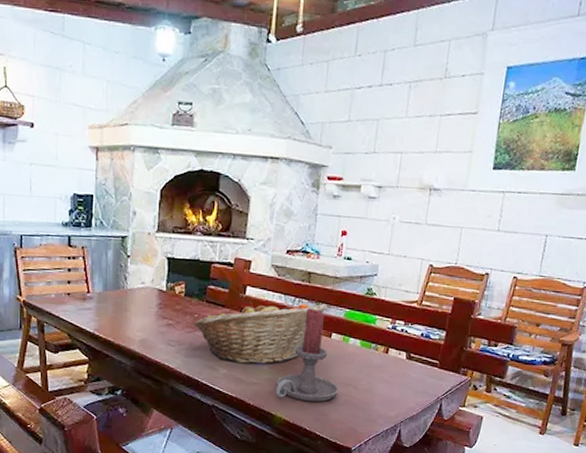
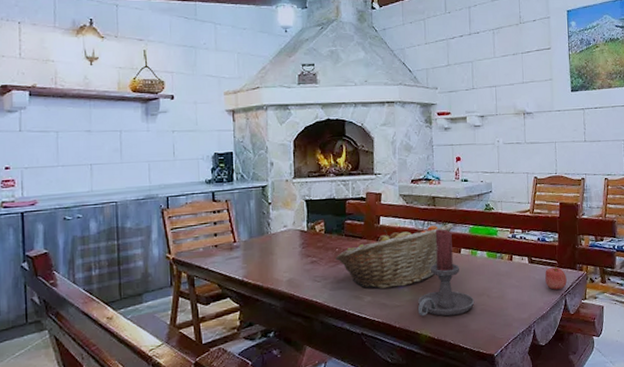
apple: none [421,365,447,392] -> present [544,265,567,290]

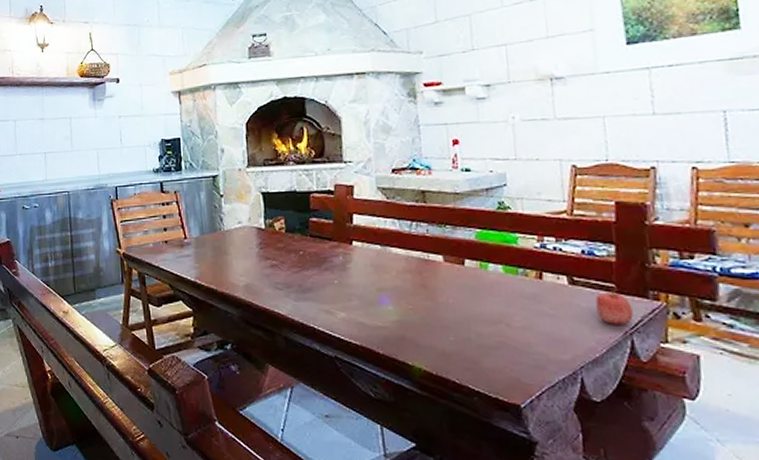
fruit basket: present [335,223,454,289] -> none [299,226,453,303]
candle holder: present [417,229,475,317] -> none [407,232,488,347]

